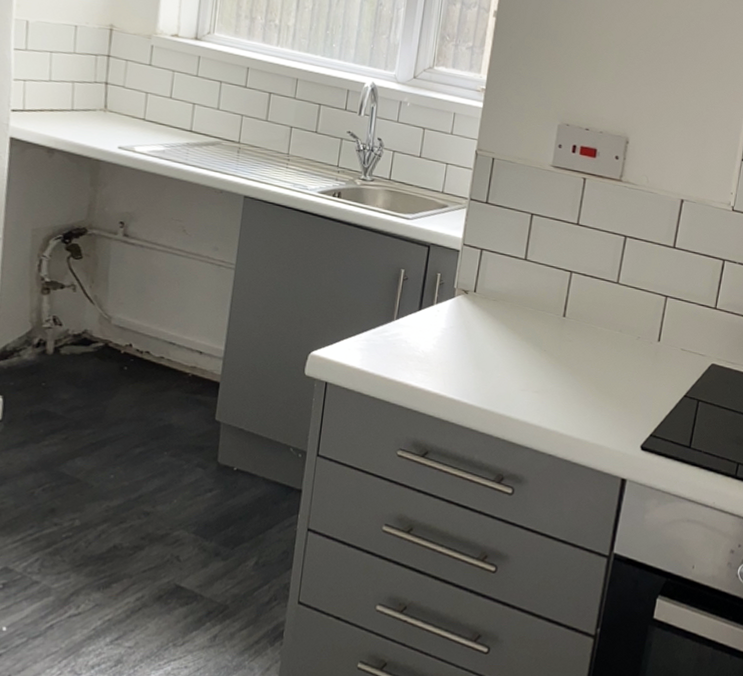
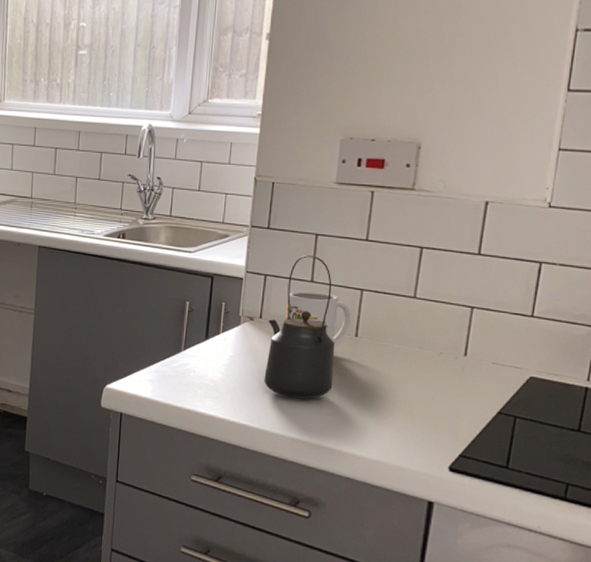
kettle: none [475,233,545,375] -> present [264,255,335,398]
mug: none [498,268,560,322] -> present [285,291,351,344]

